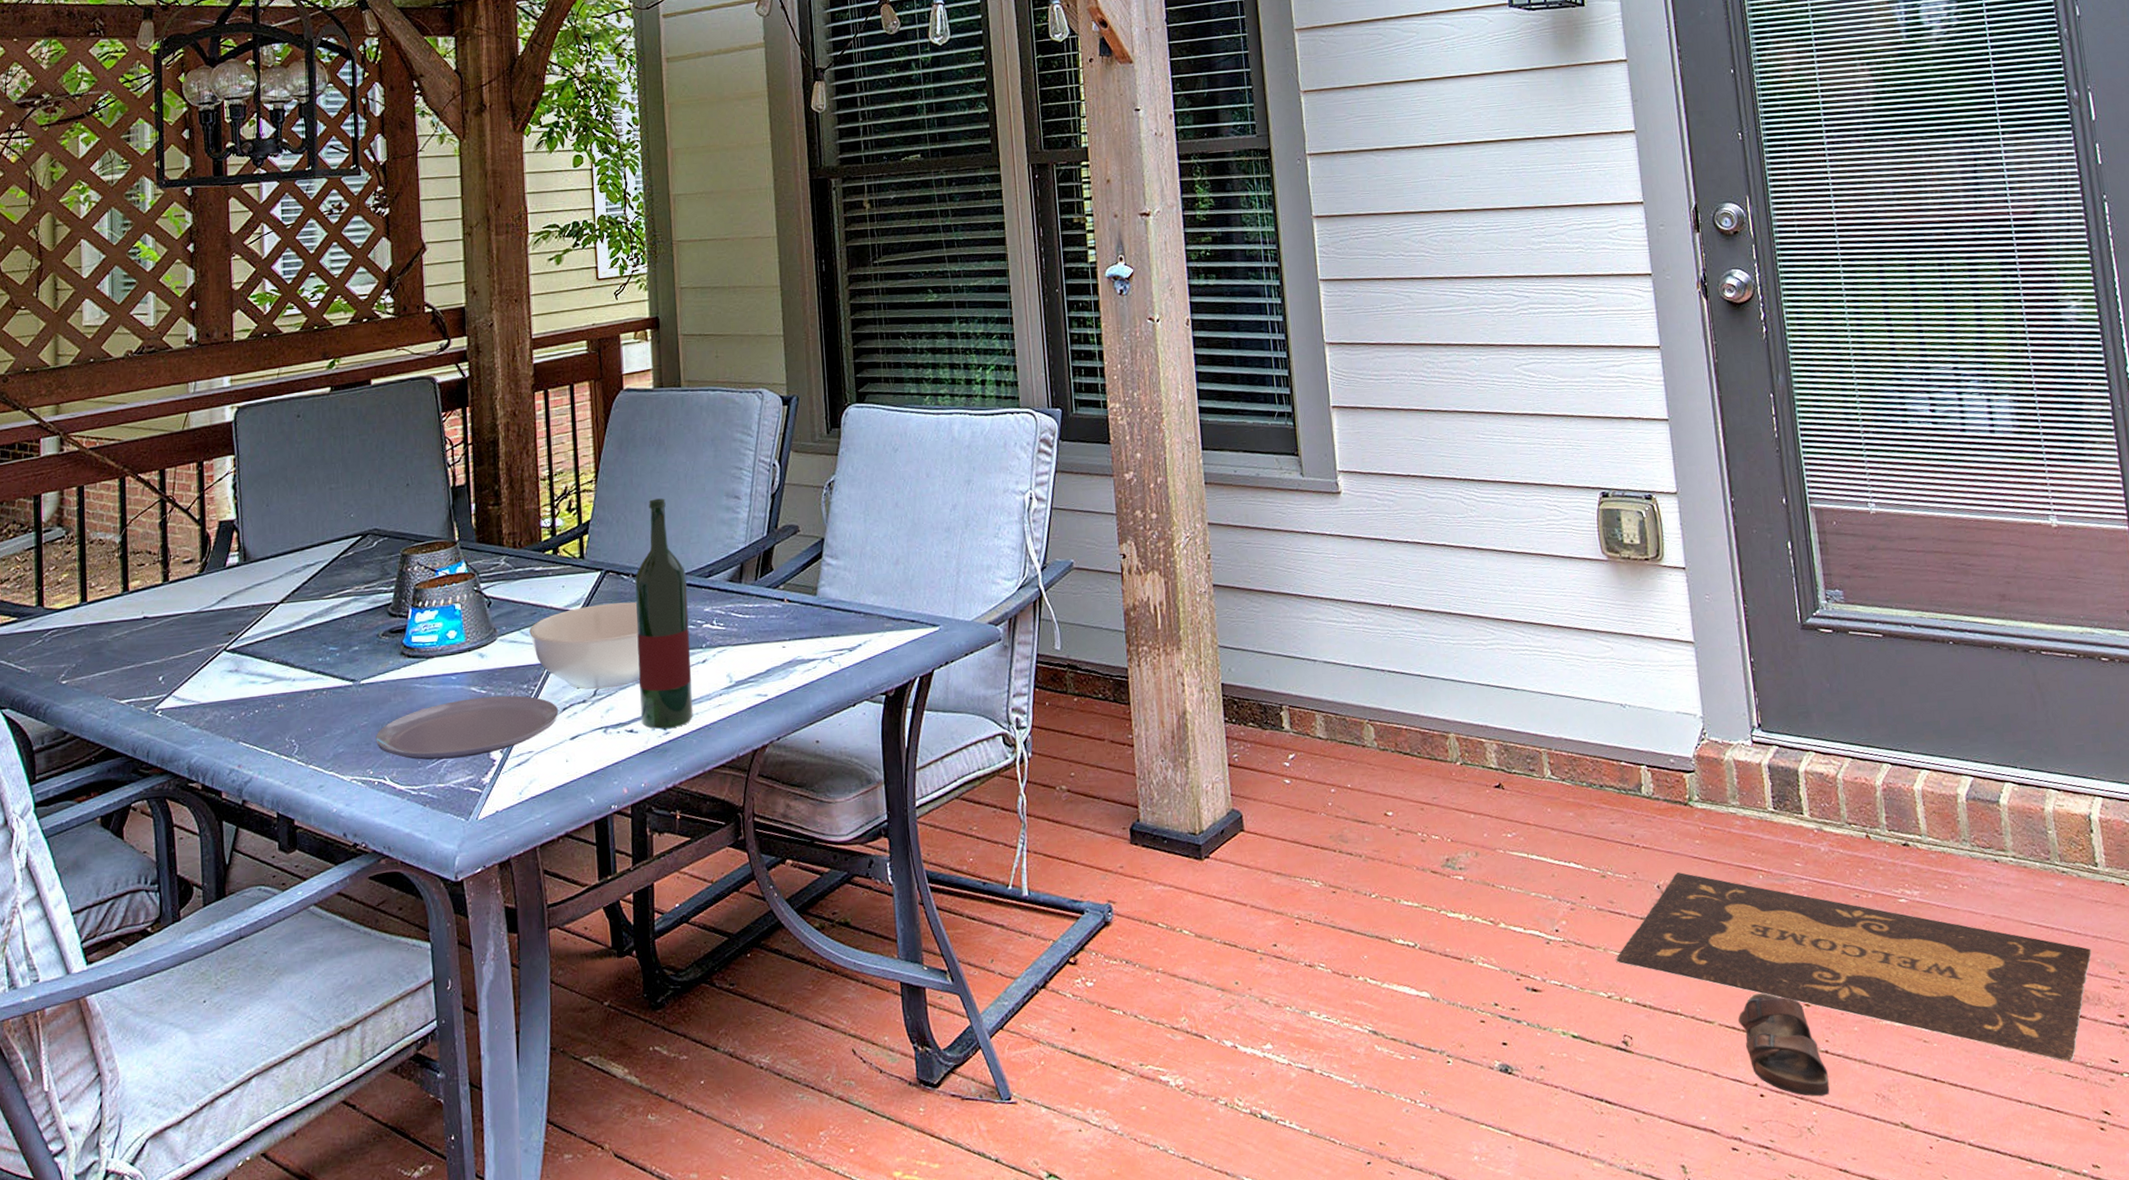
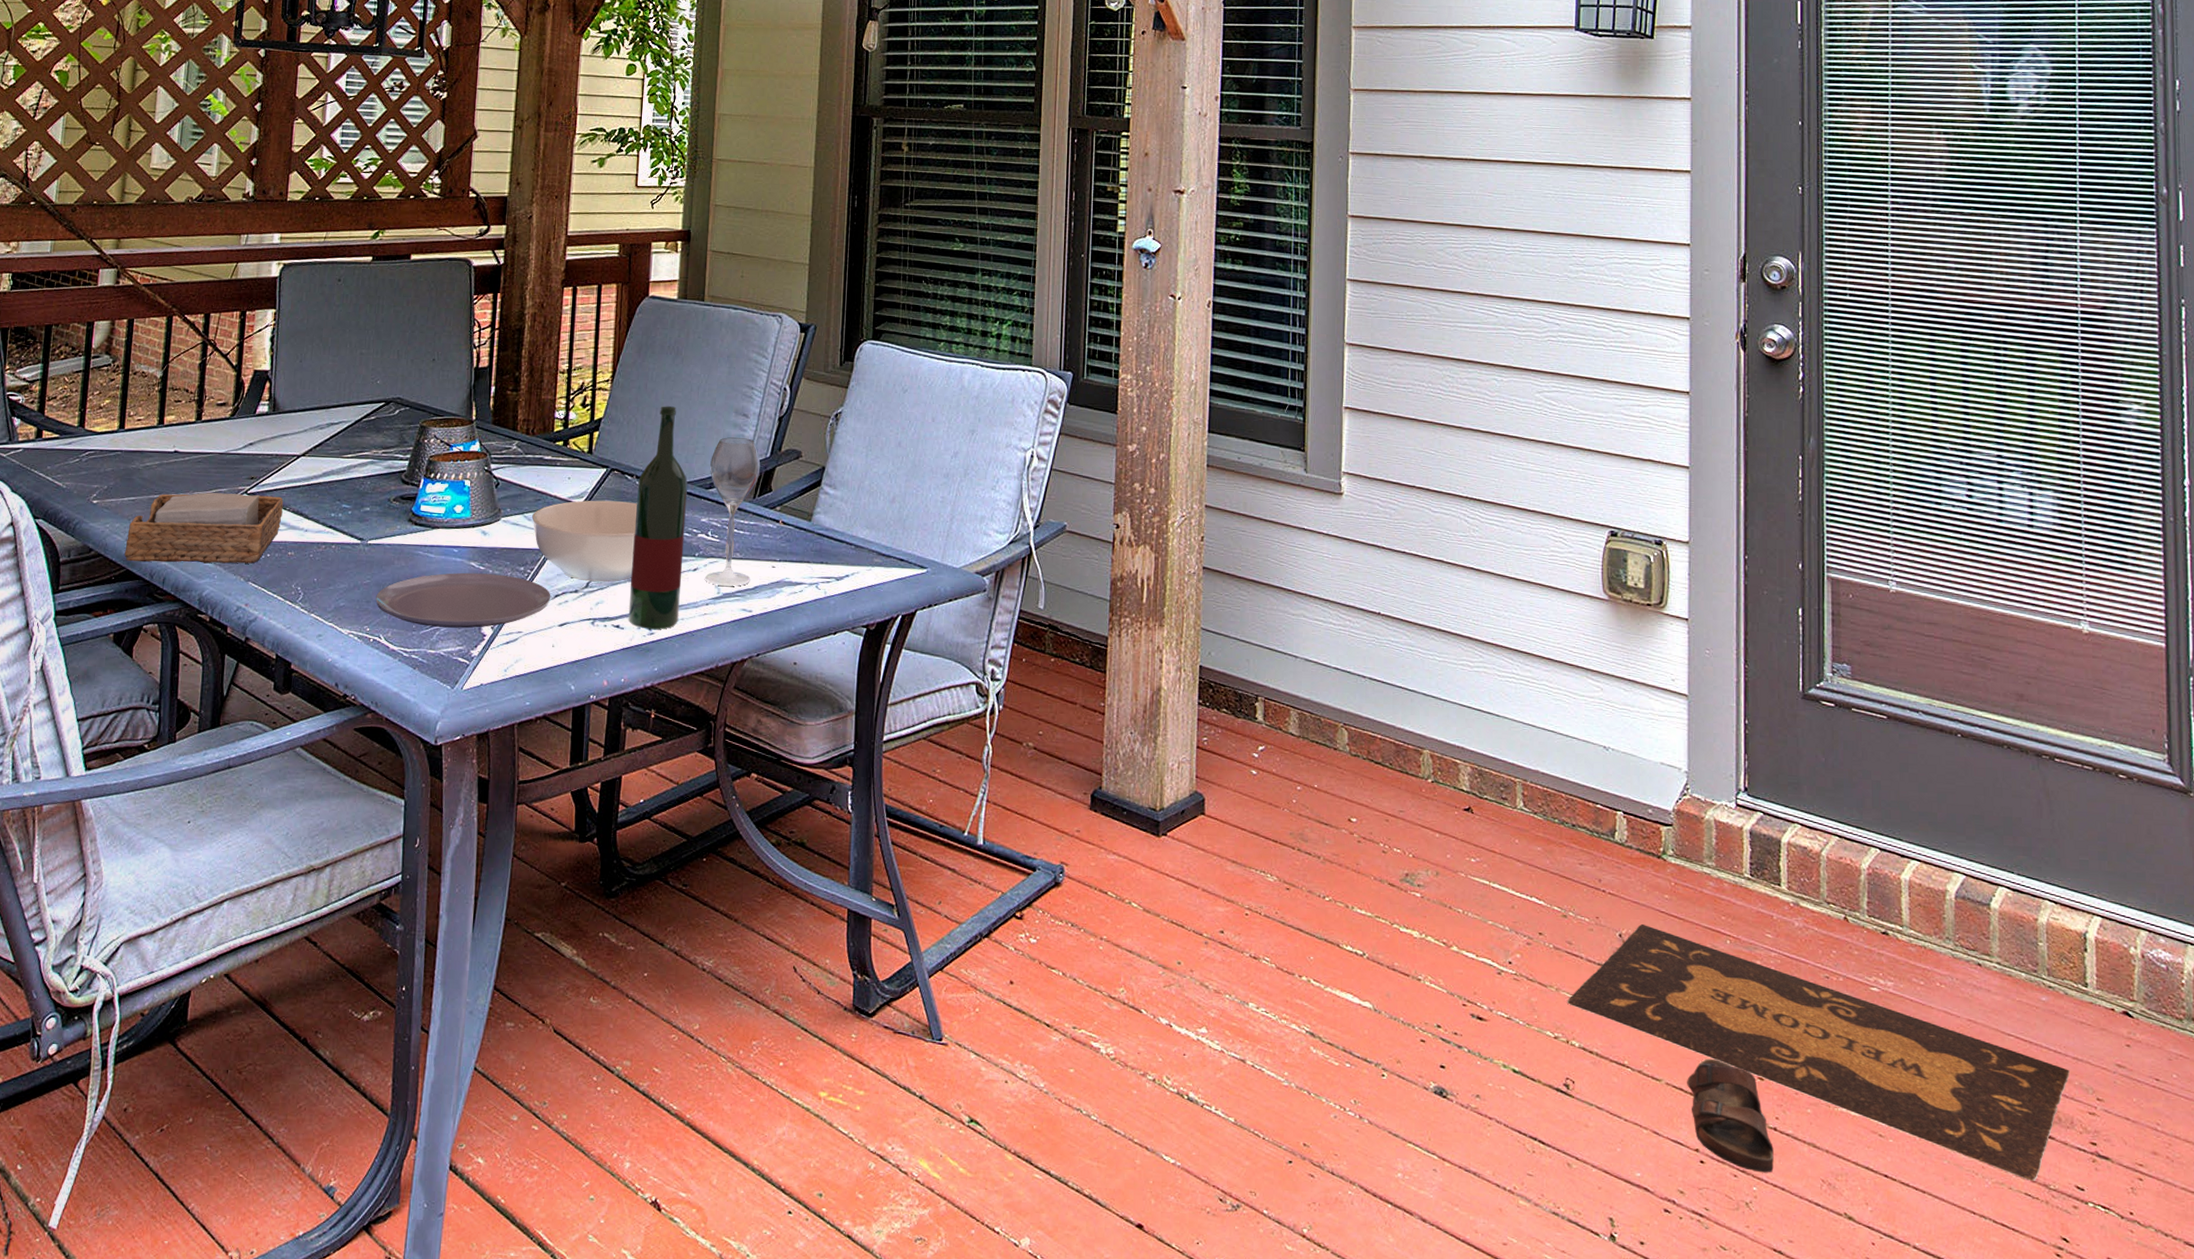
napkin holder: none [102,648,267,739] -> present [124,492,284,564]
wineglass: none [707,520,762,674] -> present [705,437,761,587]

